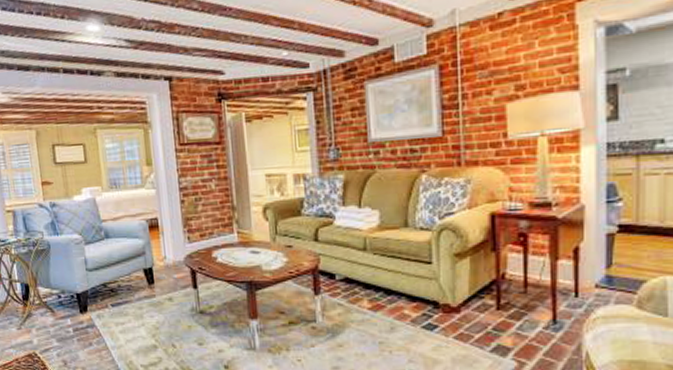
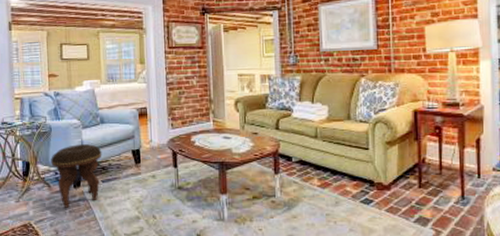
footstool: none [52,262,110,336] -> present [51,144,102,208]

